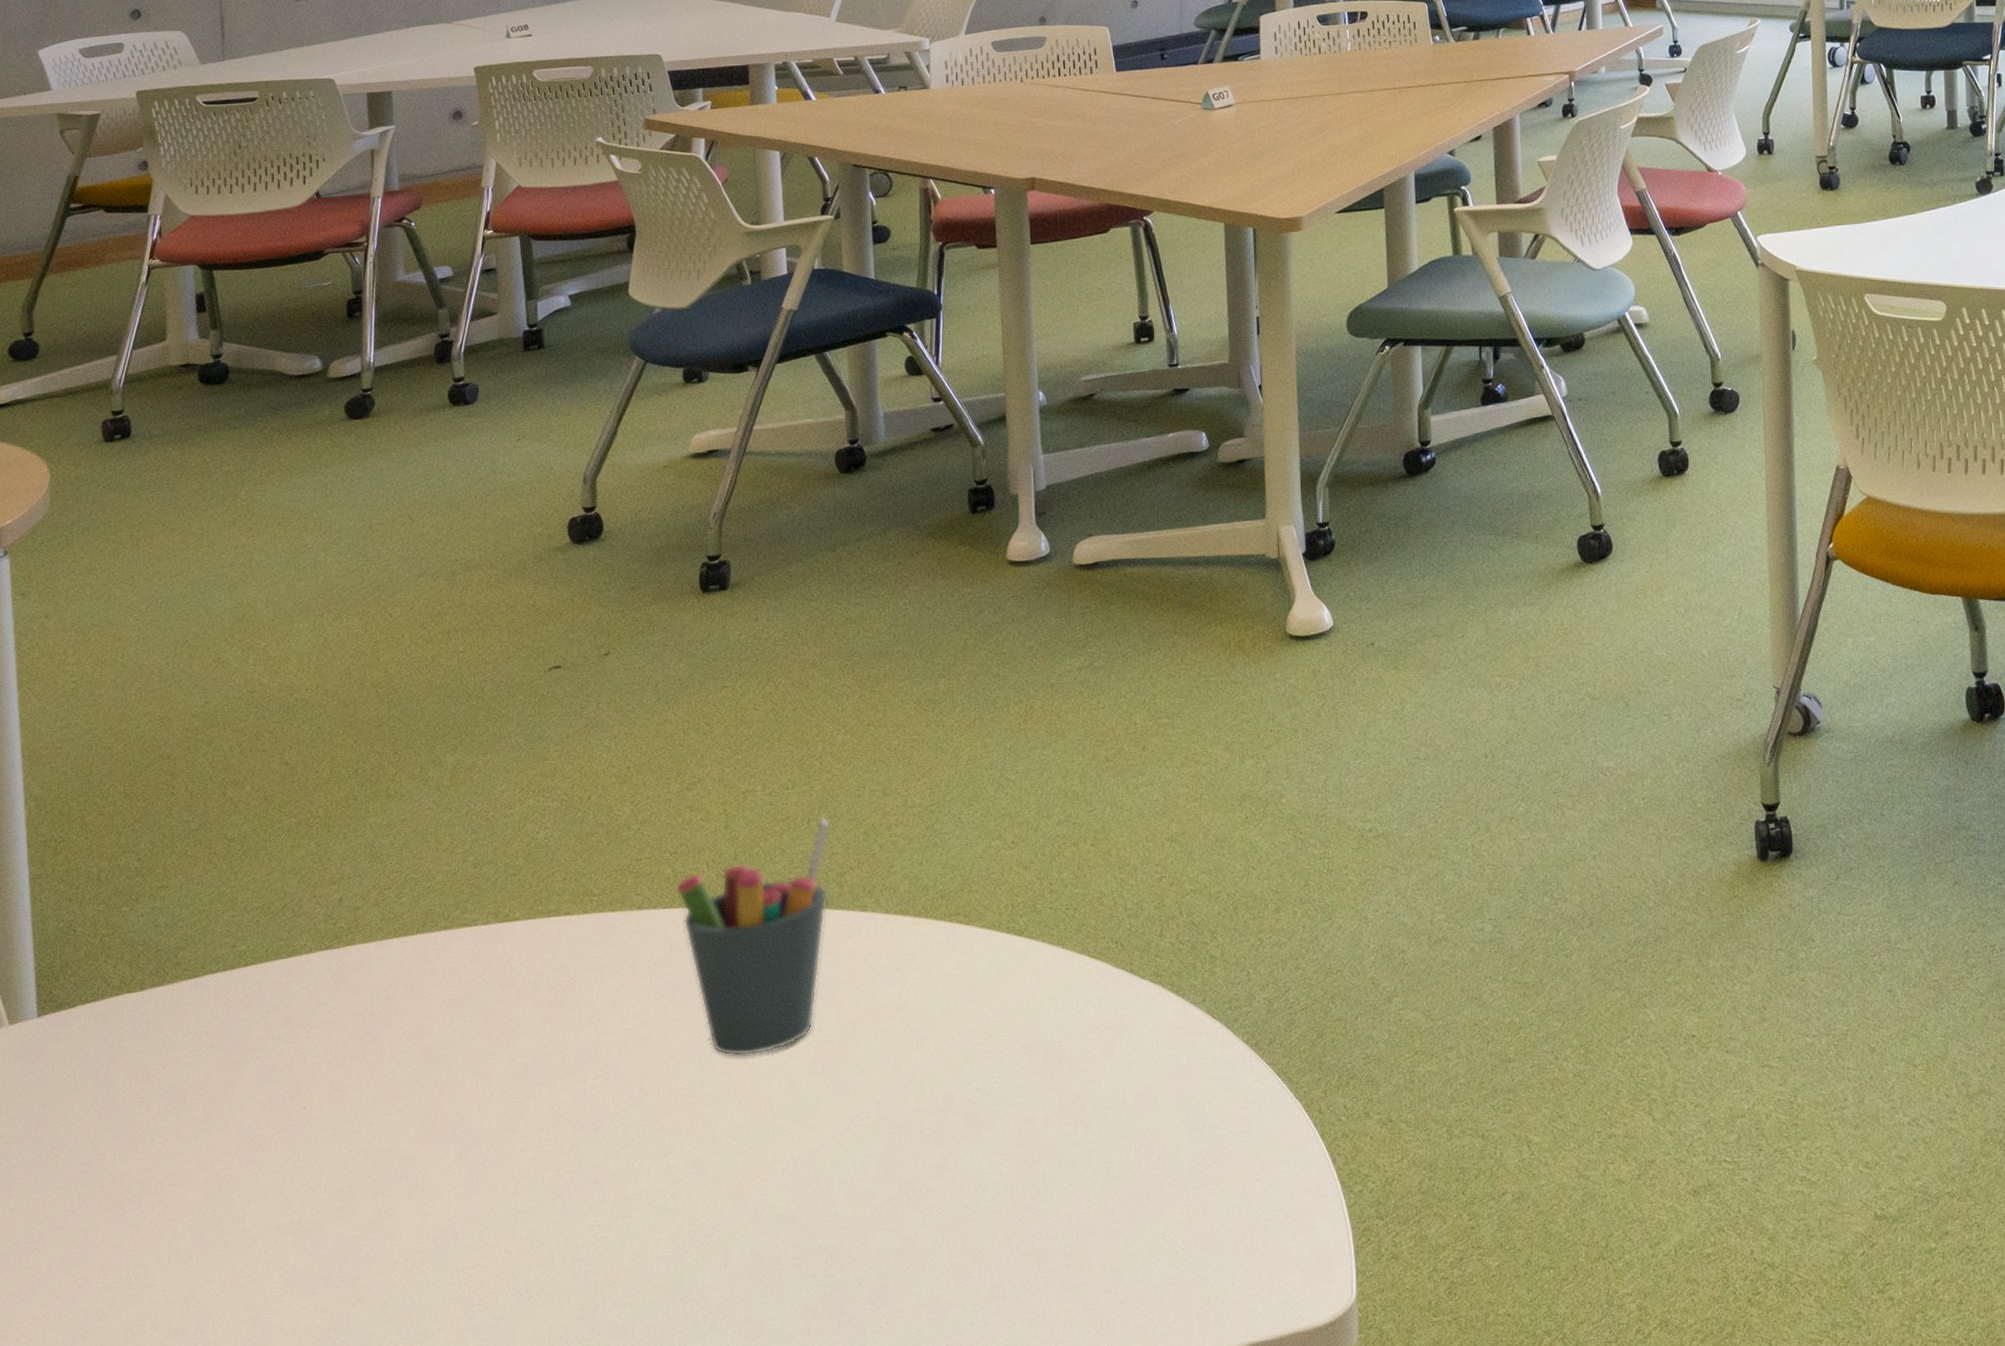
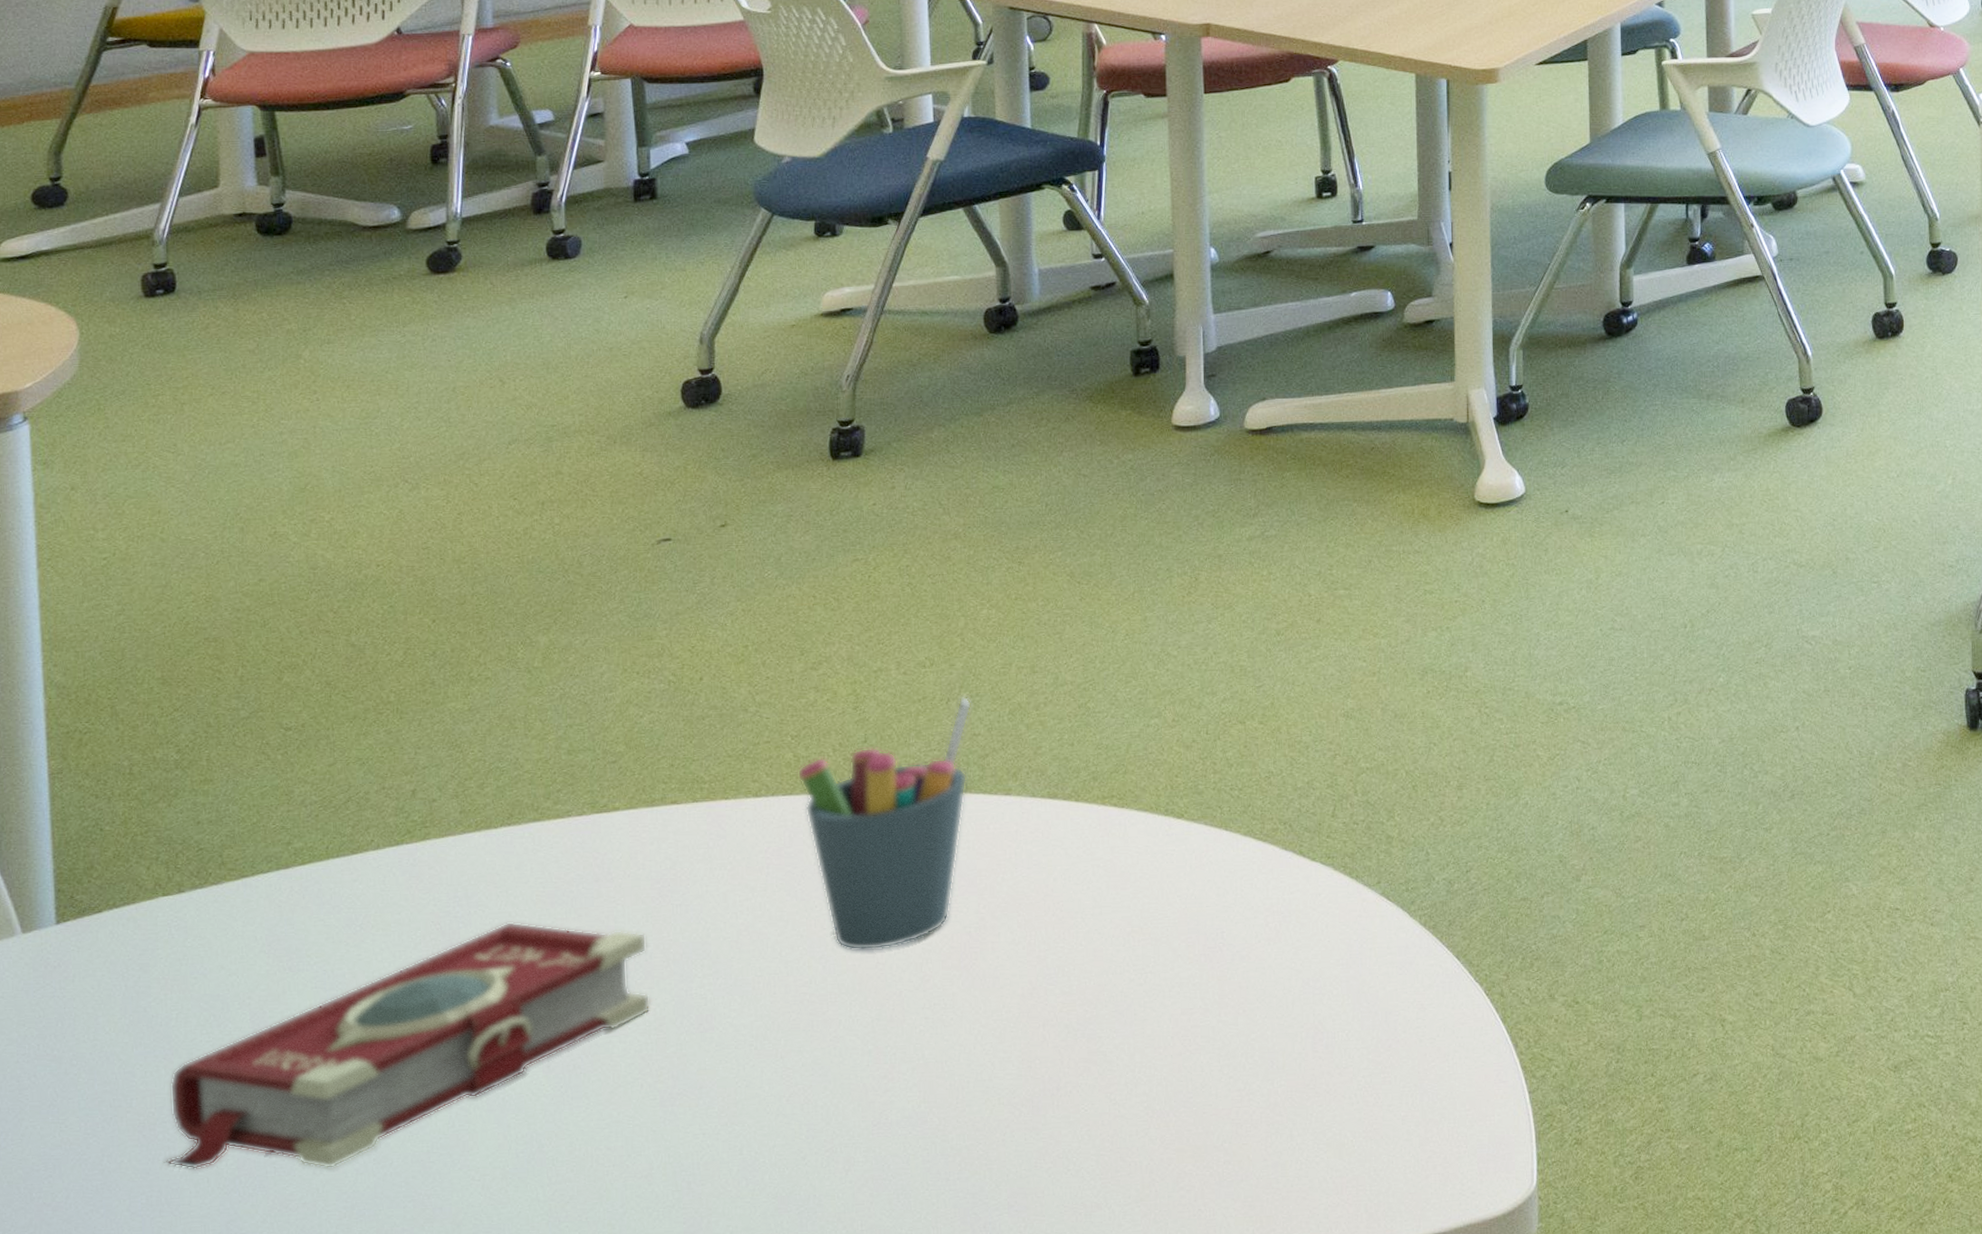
book: none [131,1022,550,1250] -> present [164,921,651,1169]

